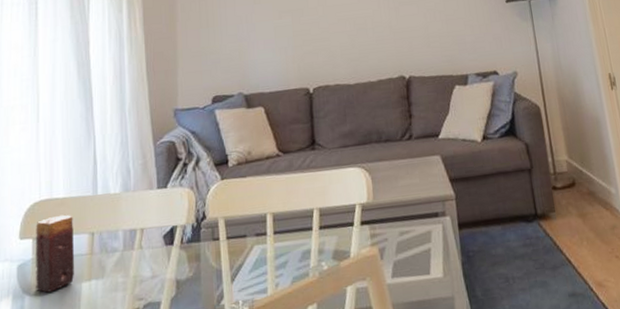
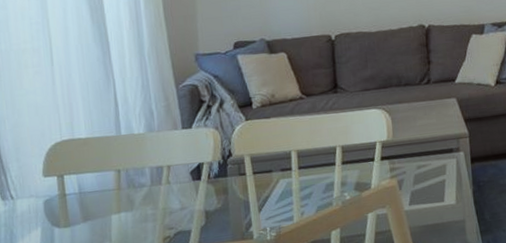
candle: present [36,214,75,293] -> none [59,153,103,225]

